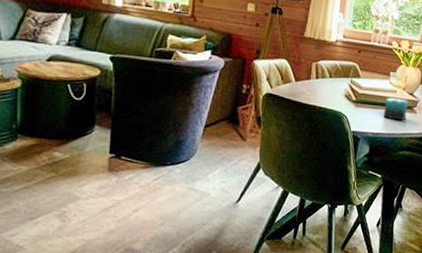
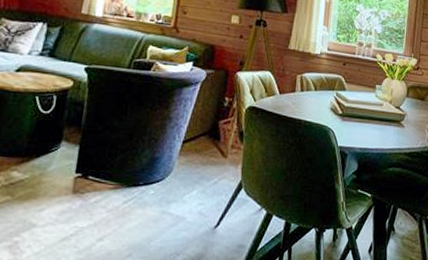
candle: present [383,97,409,121] -> none [371,111,396,135]

